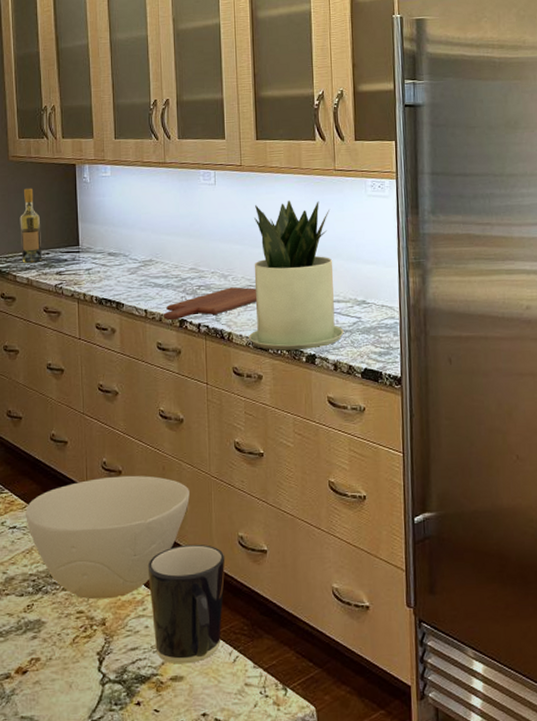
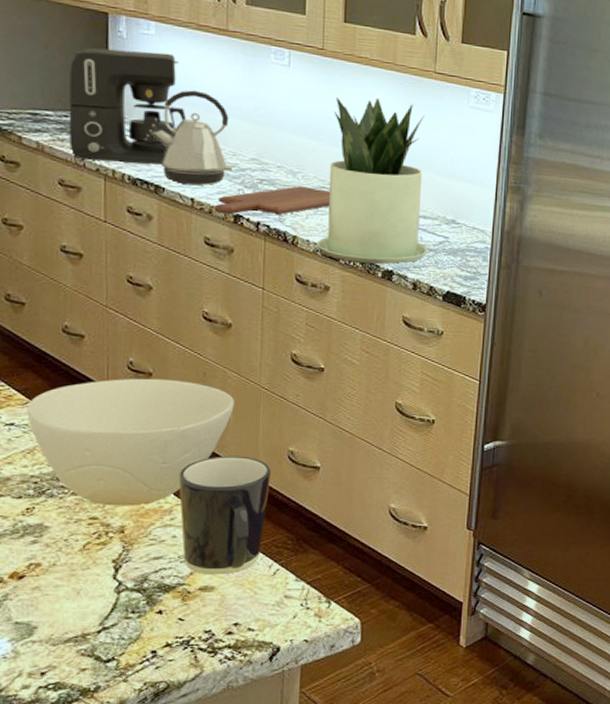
bottle: present [20,188,42,264] -> none [28,31,59,126]
coffee maker: none [49,189,137,289] -> present [68,47,186,165]
kettle: none [112,217,176,298] -> present [152,90,233,185]

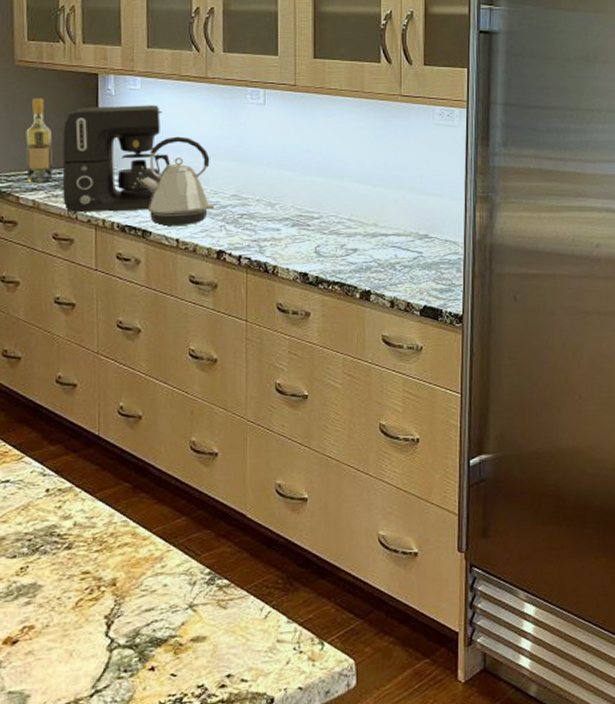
bowl: present [27,378,234,506] -> none [22,420,221,559]
bottle: none [28,31,59,126] -> present [25,98,53,184]
mug: present [178,455,272,575] -> none [169,493,260,624]
cutting board: present [213,186,330,215] -> none [197,217,307,252]
planter: present [316,98,428,265] -> none [295,126,403,287]

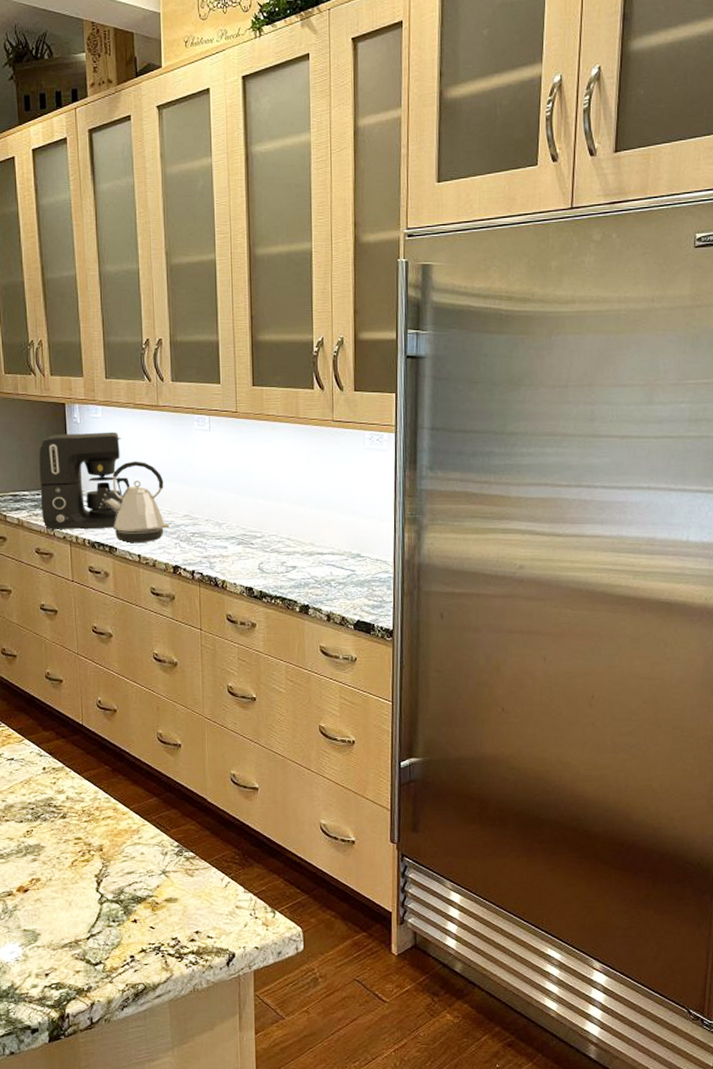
bottle: present [25,98,53,184] -> none [8,426,33,504]

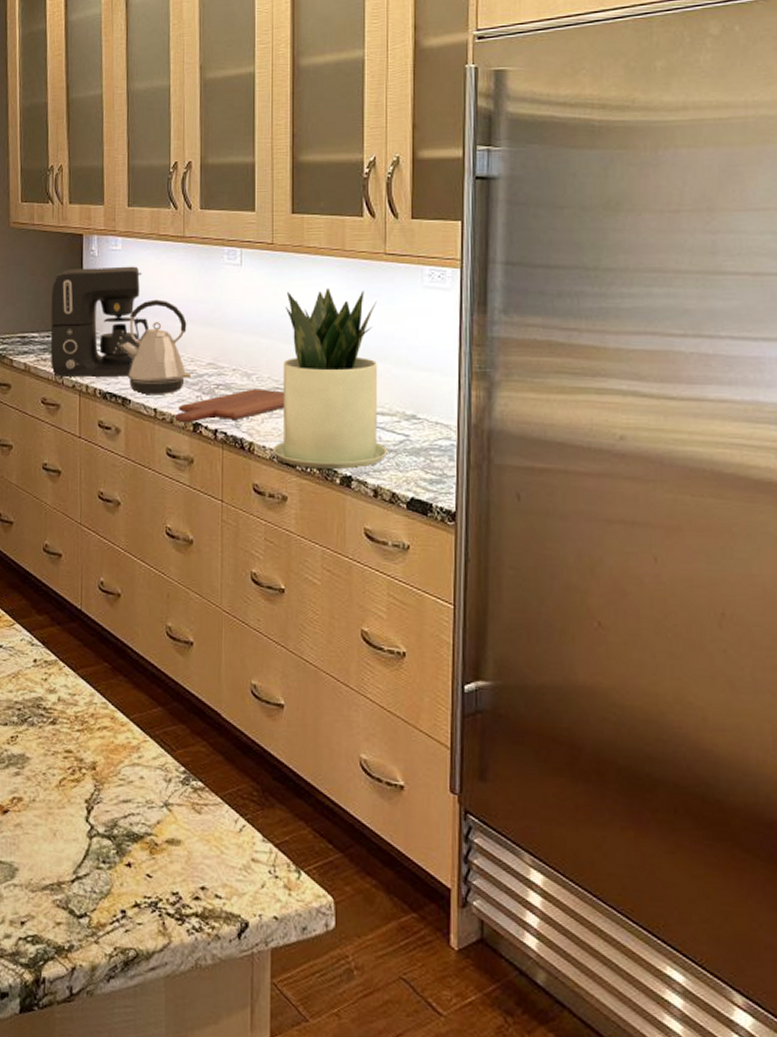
cutting board: none [156,535,251,566] -> present [174,389,284,423]
planter: none [242,450,338,601] -> present [272,288,388,470]

